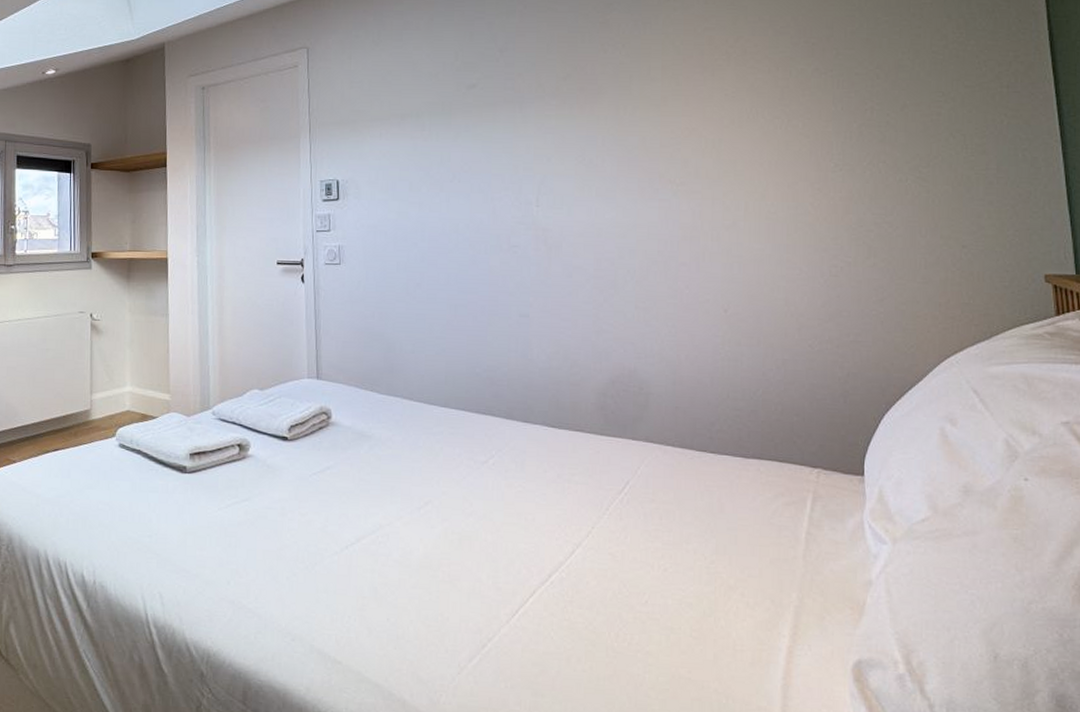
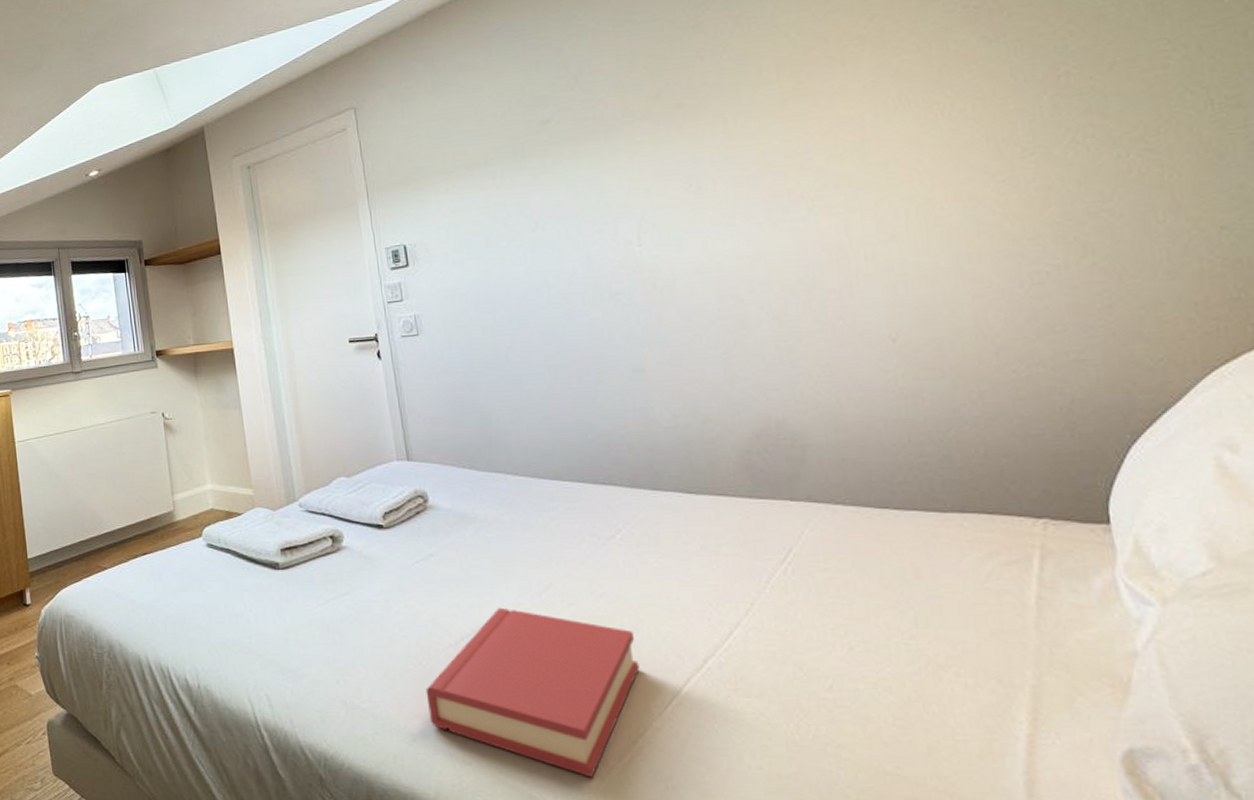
hardback book: none [308,519,496,678] -> present [425,607,640,778]

